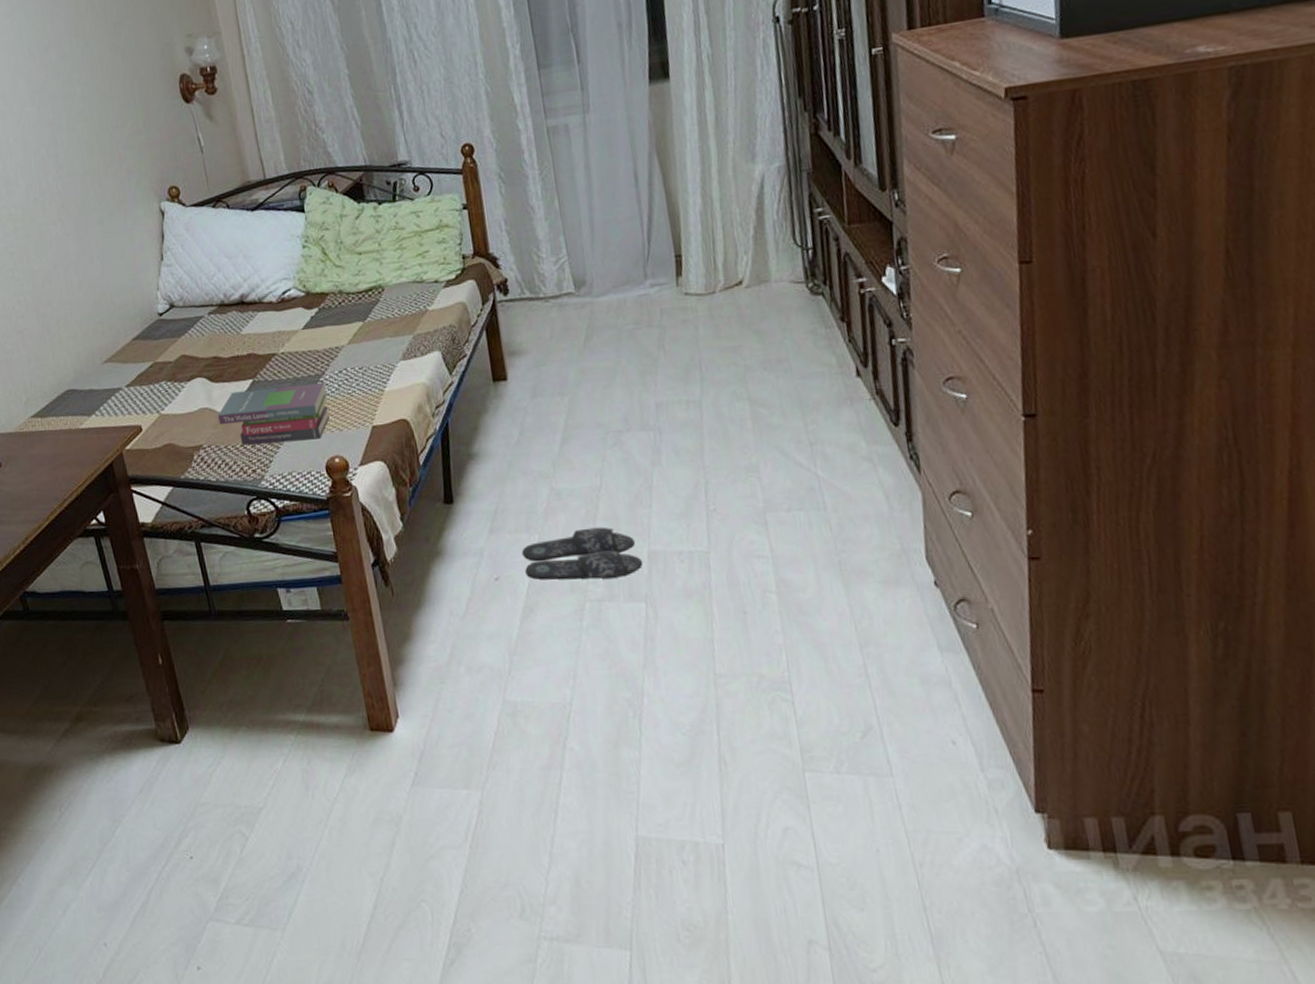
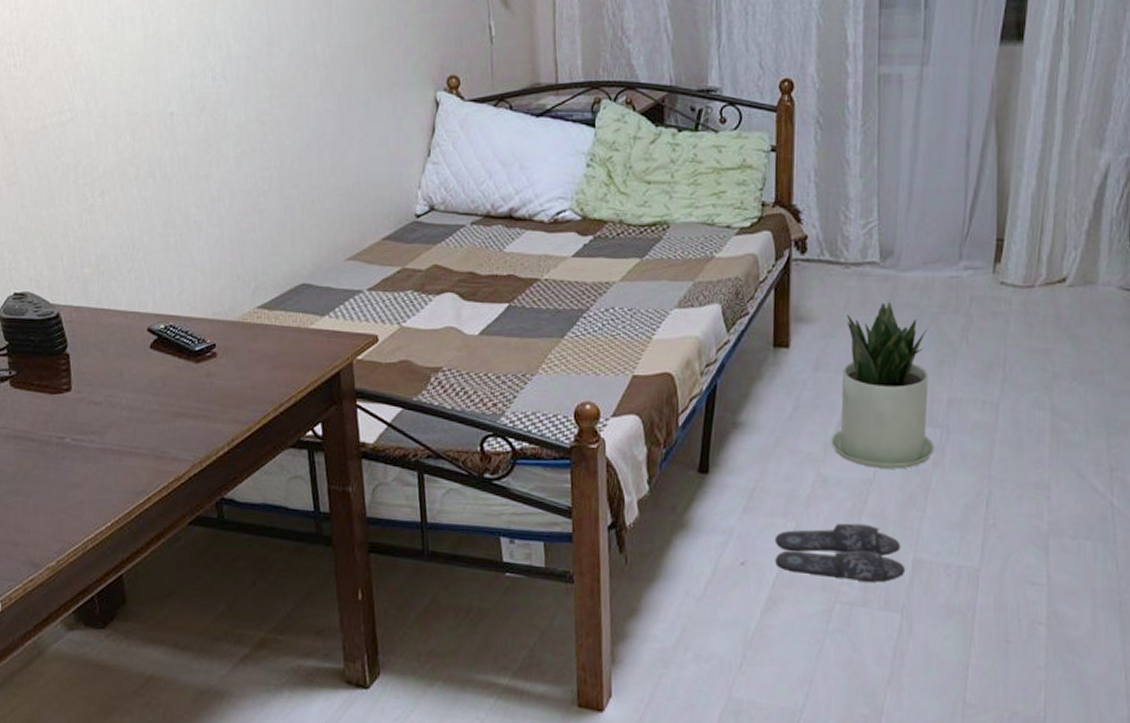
books: present [218,382,330,445] -> none [464,314,588,380]
planter: none [553,326,652,476] -> present [830,302,935,469]

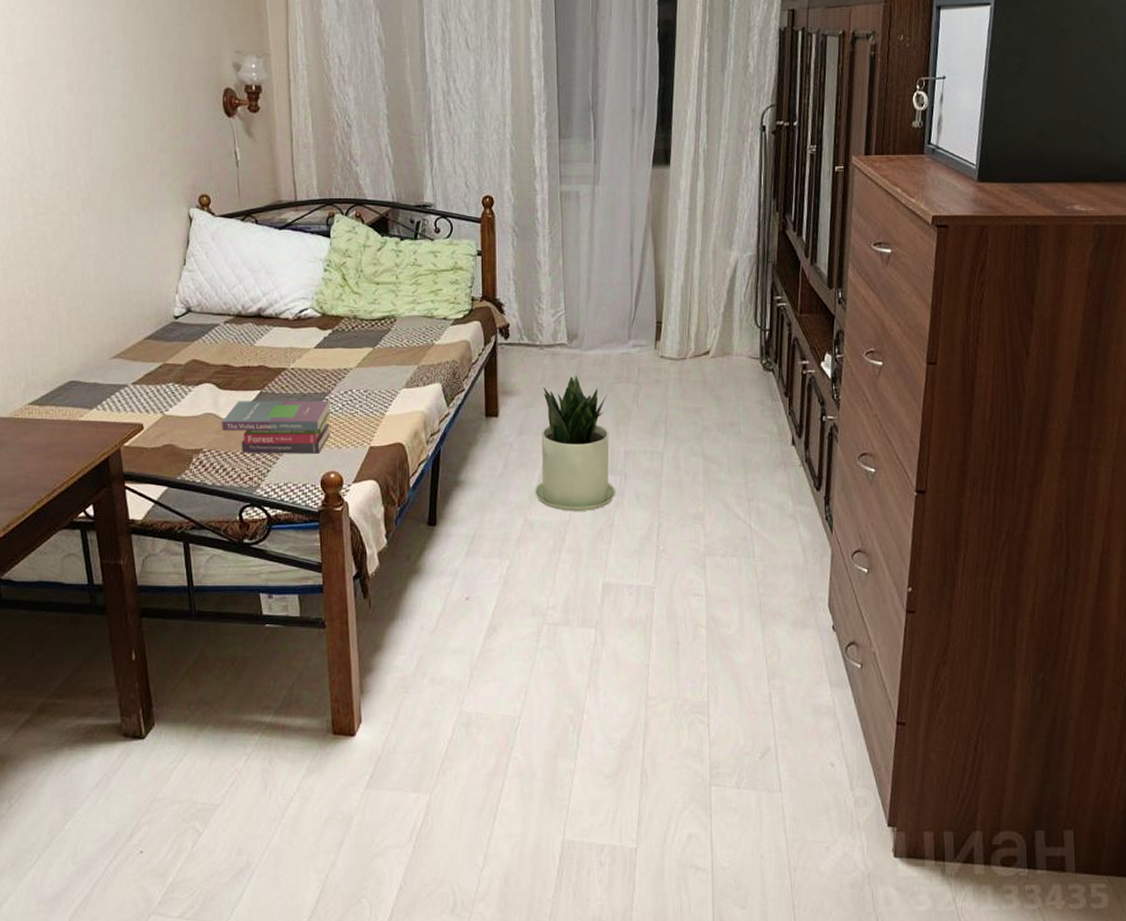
books: none [464,314,588,380] -> present [222,400,330,454]
slippers: present [775,523,904,582] -> none [494,558,596,605]

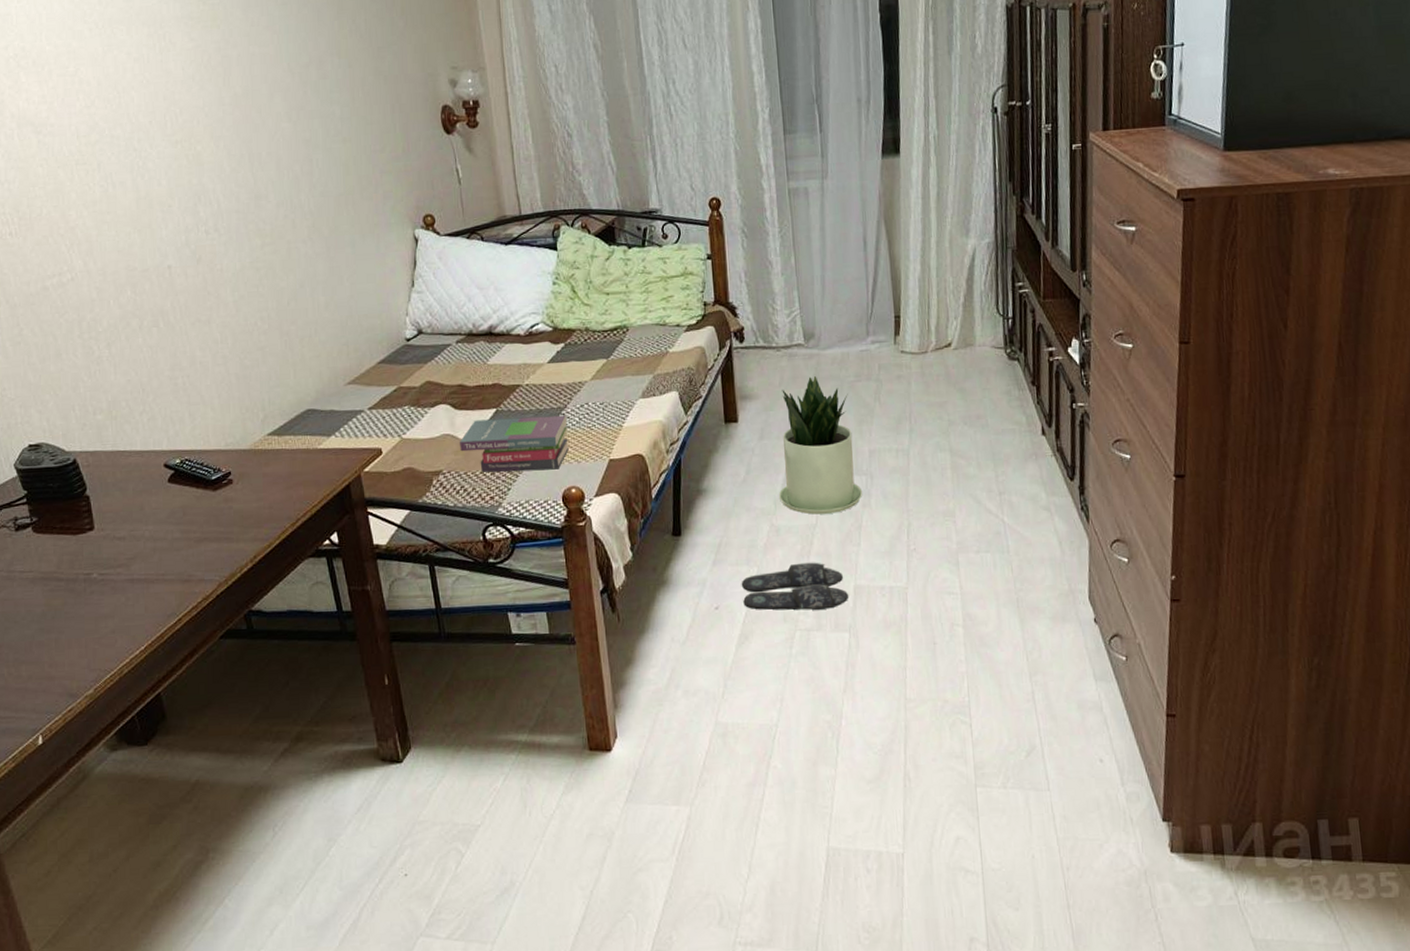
slippers: none [494,558,596,605] -> present [742,562,848,610]

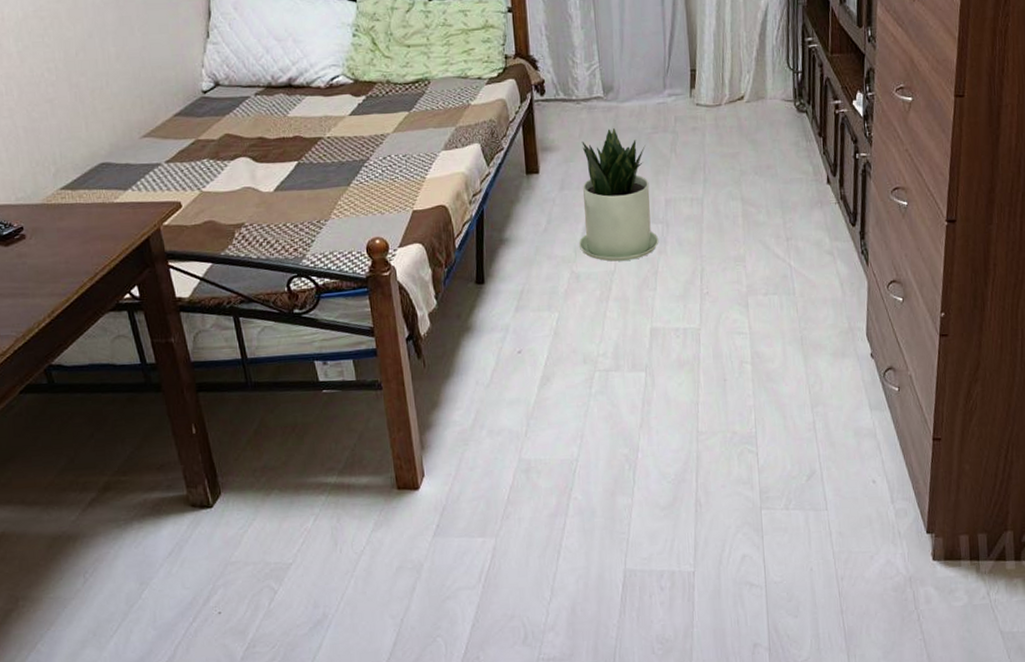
books: present [460,415,569,473] -> none [261,167,372,225]
slippers: present [742,562,848,610] -> none [544,306,645,353]

